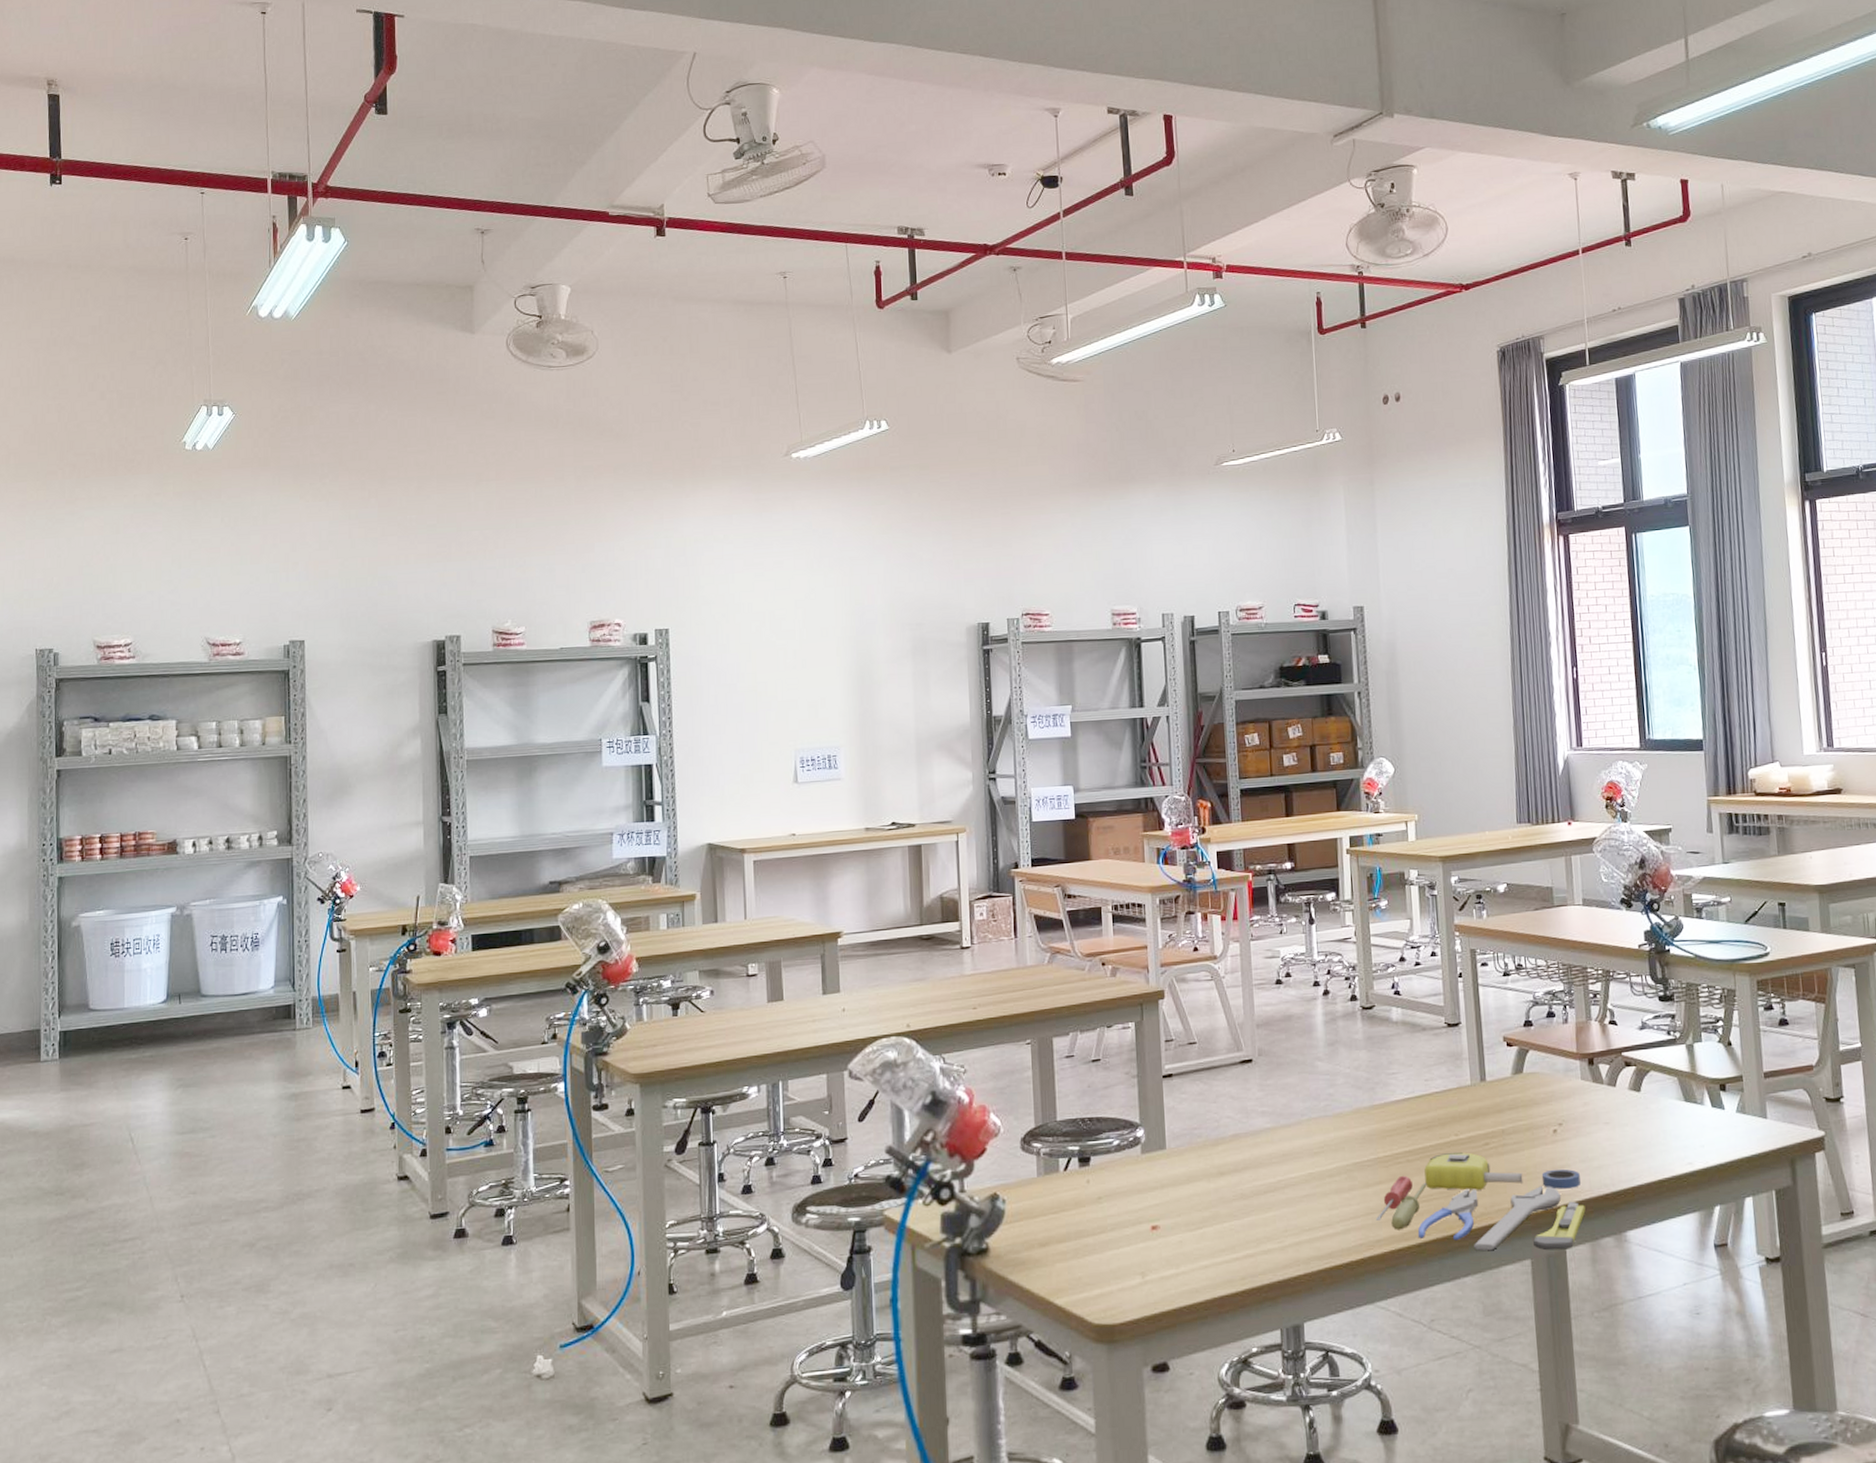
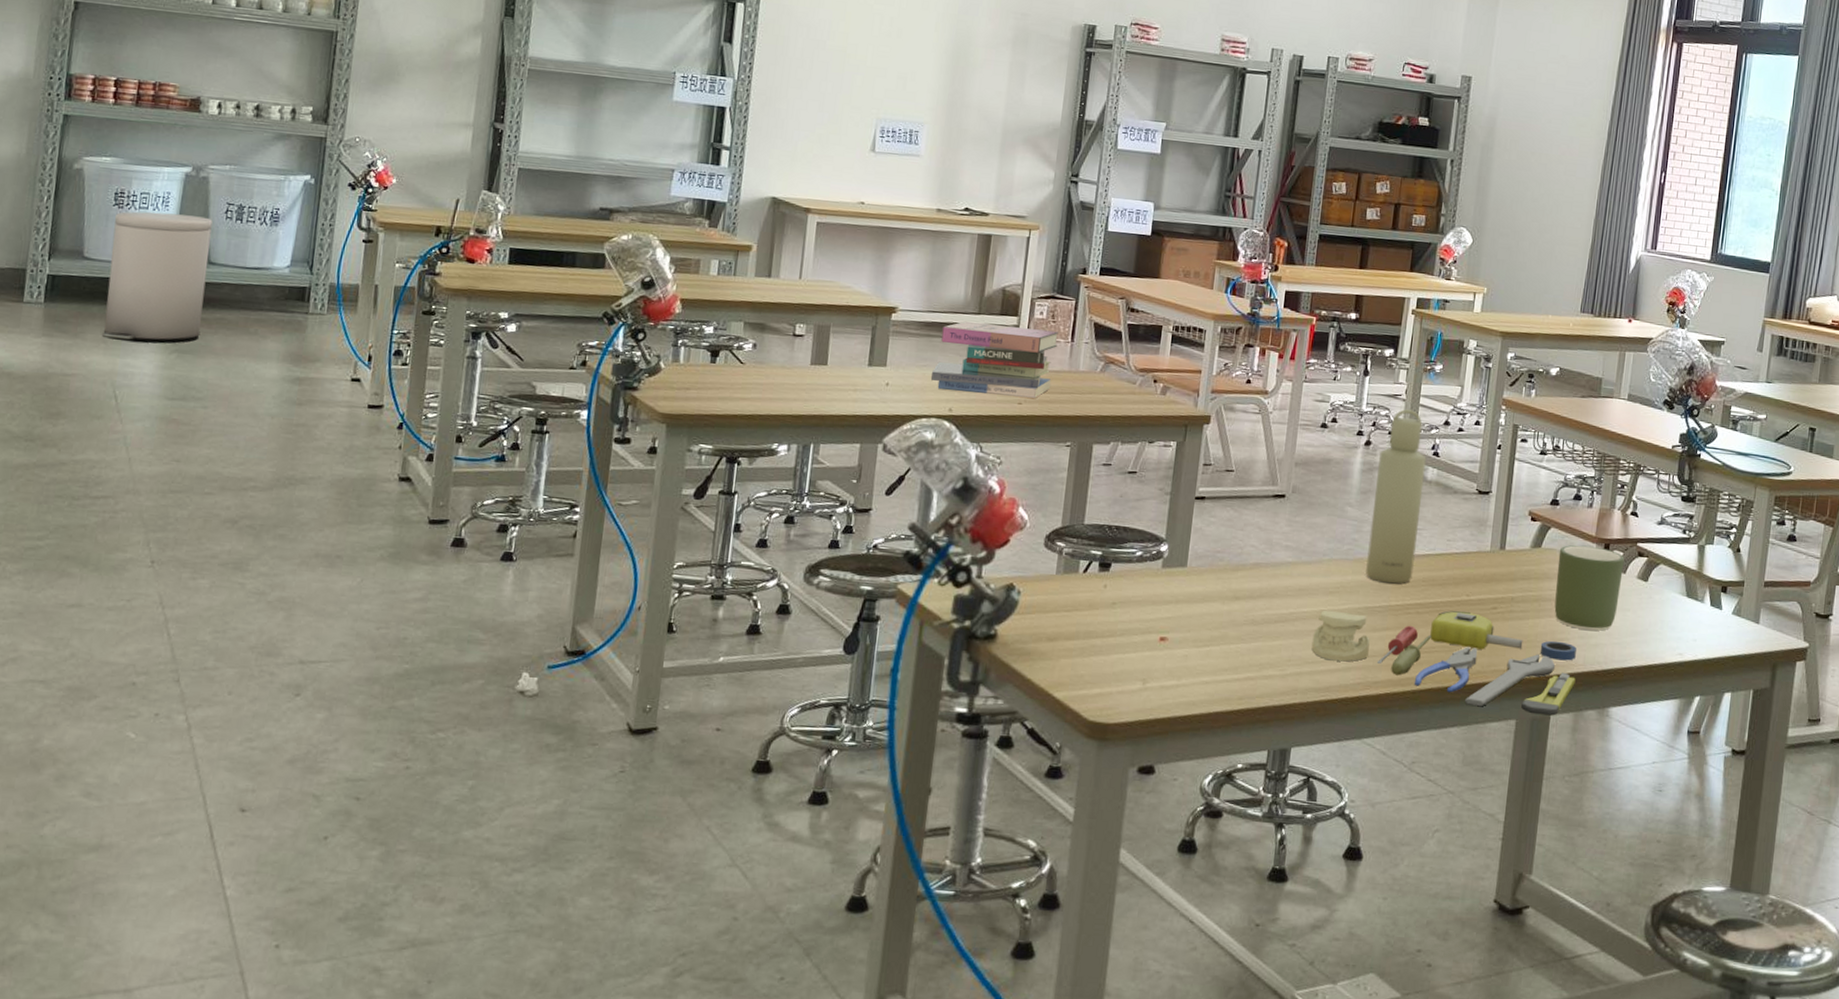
pedal bin: none [113,952,201,1085] -> present [102,211,213,343]
books: none [885,930,1002,1006] -> present [931,321,1059,398]
dental model: none [1305,1171,1366,1225] -> present [1311,610,1370,662]
bottle: none [1340,951,1396,1135] -> present [1365,409,1427,584]
mug: none [1542,1063,1615,1153] -> present [1554,545,1625,631]

